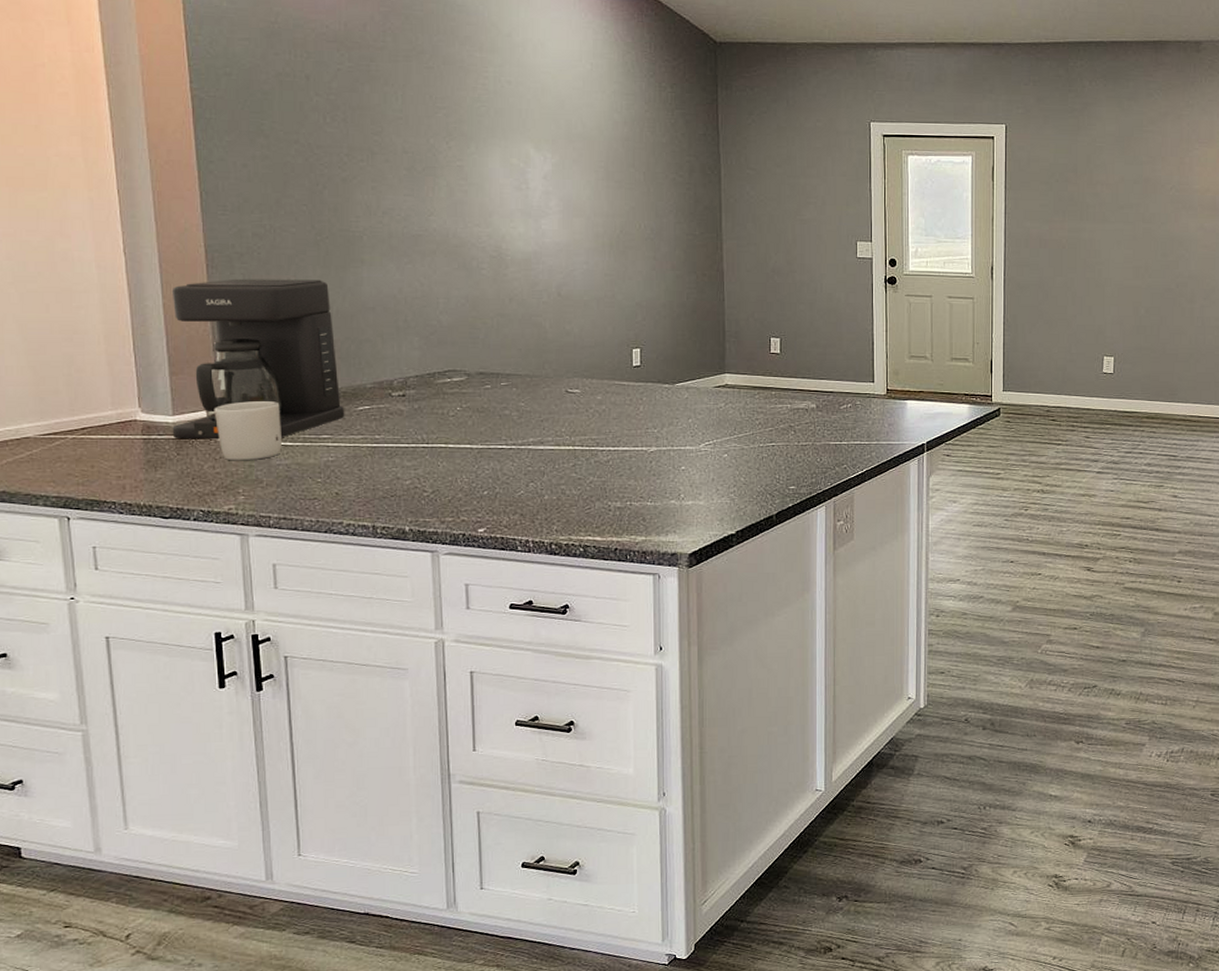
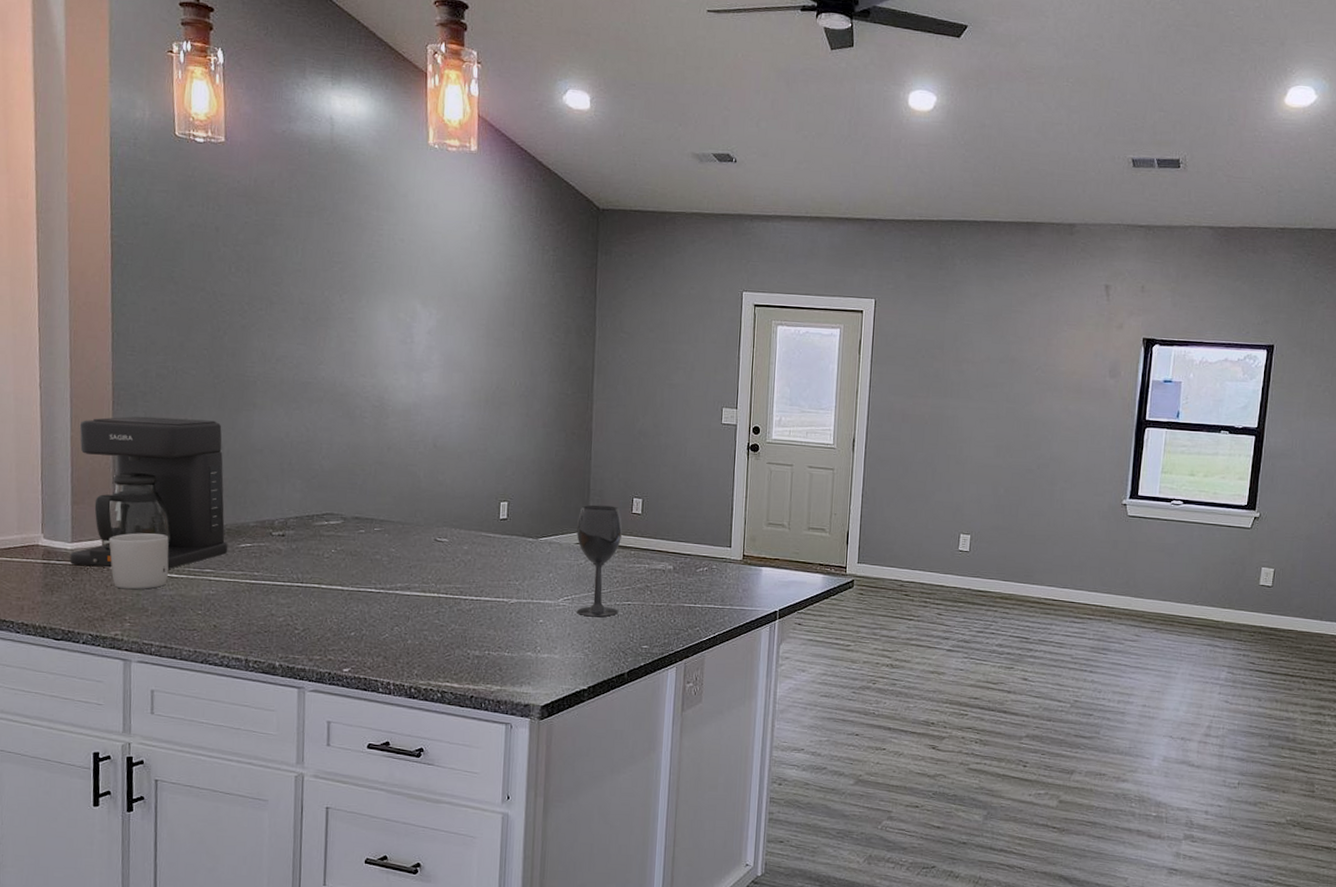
wine glass: none [714,346,762,461] -> present [577,504,623,617]

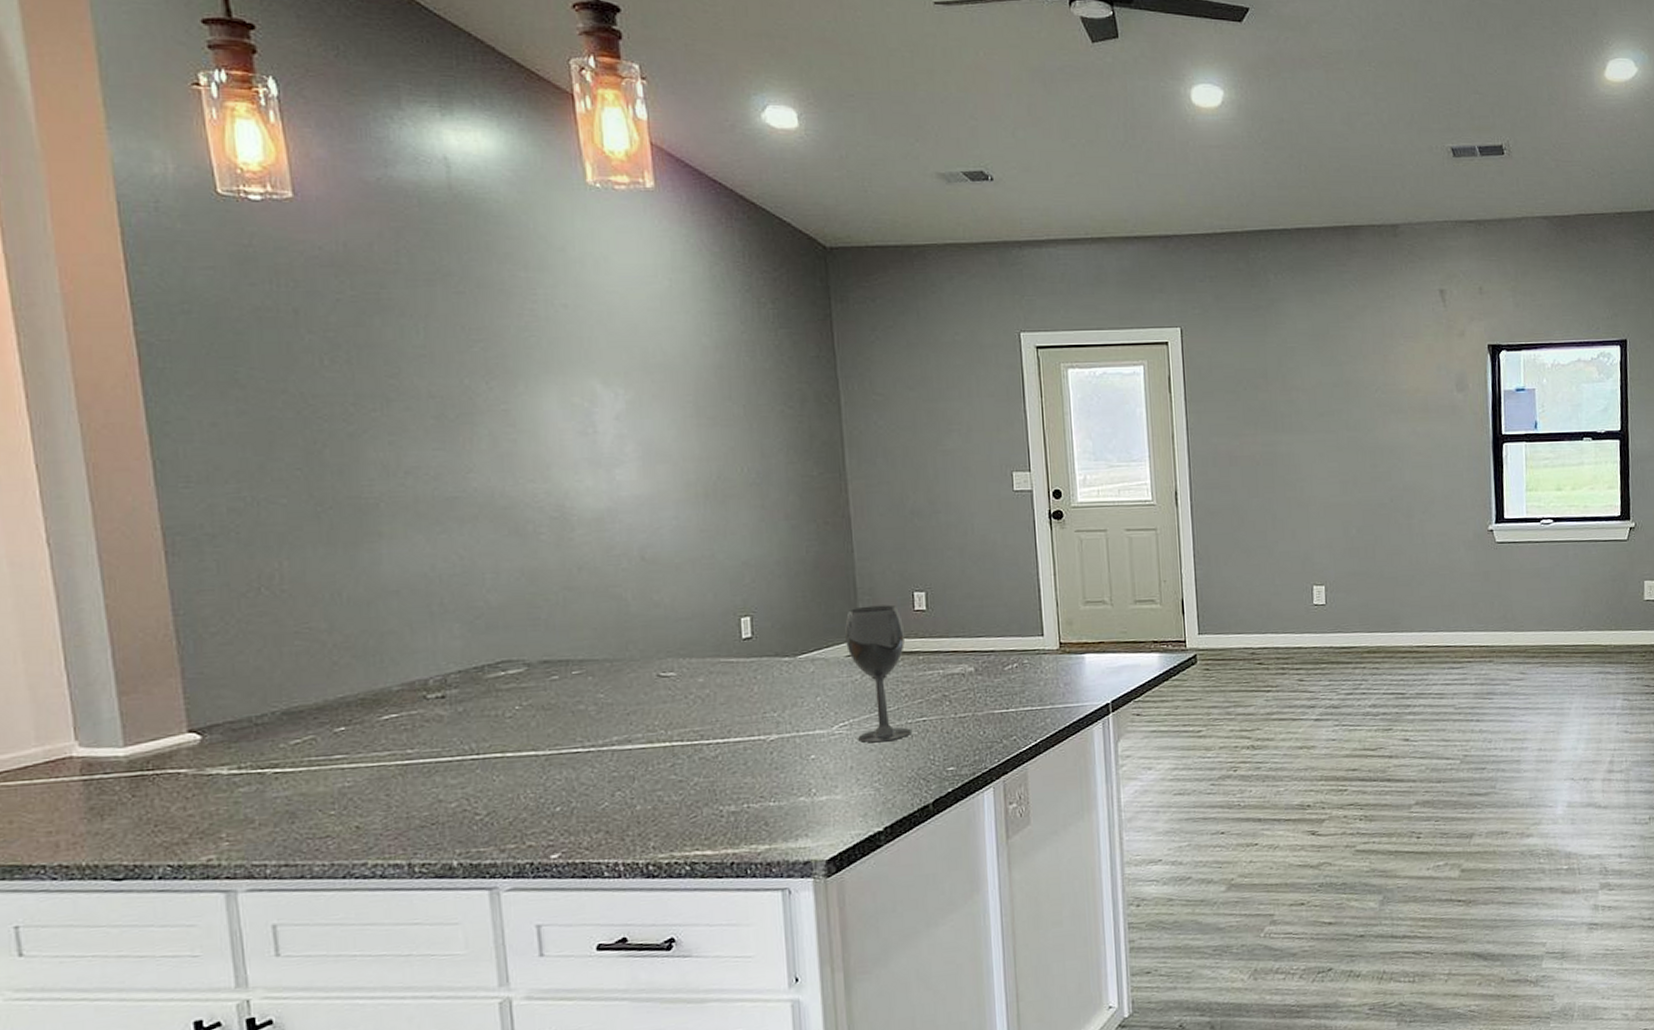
coffee maker: present [70,416,228,569] -> none [117,560,365,777]
mug: present [108,533,170,590] -> none [182,718,279,799]

